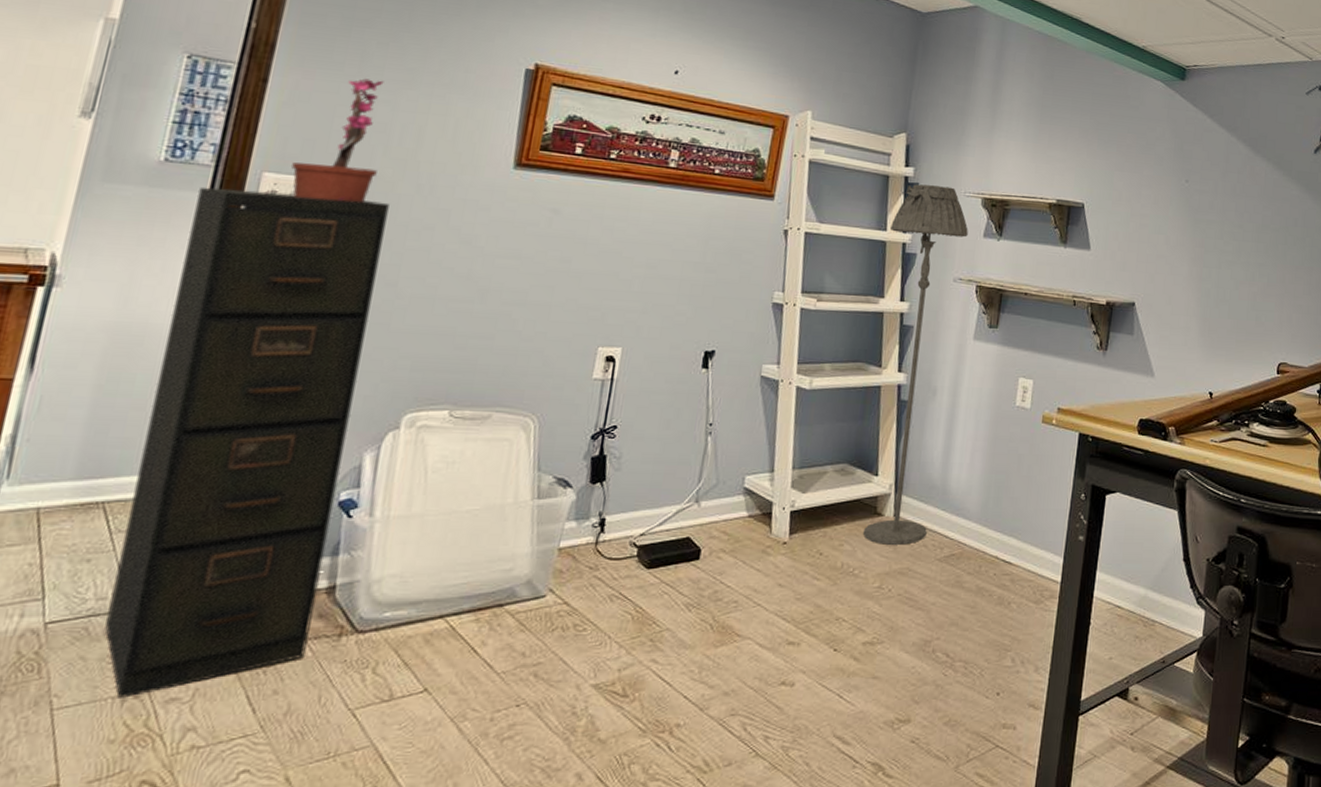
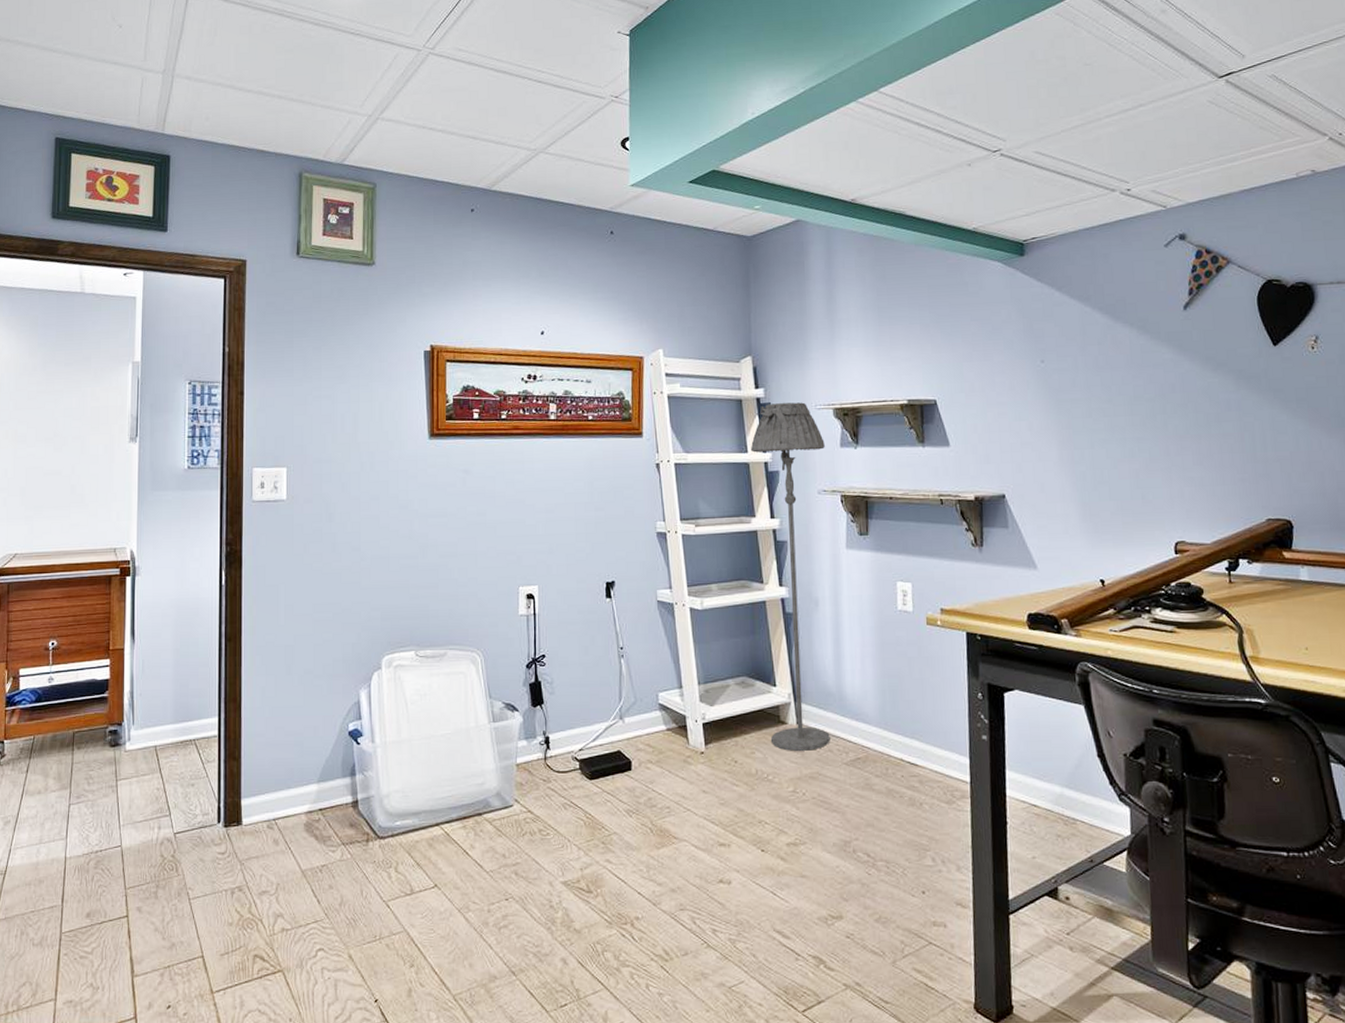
filing cabinet: present [105,186,389,698] -> none [211,481,346,891]
potted plant: present [264,78,384,202] -> none [256,379,330,485]

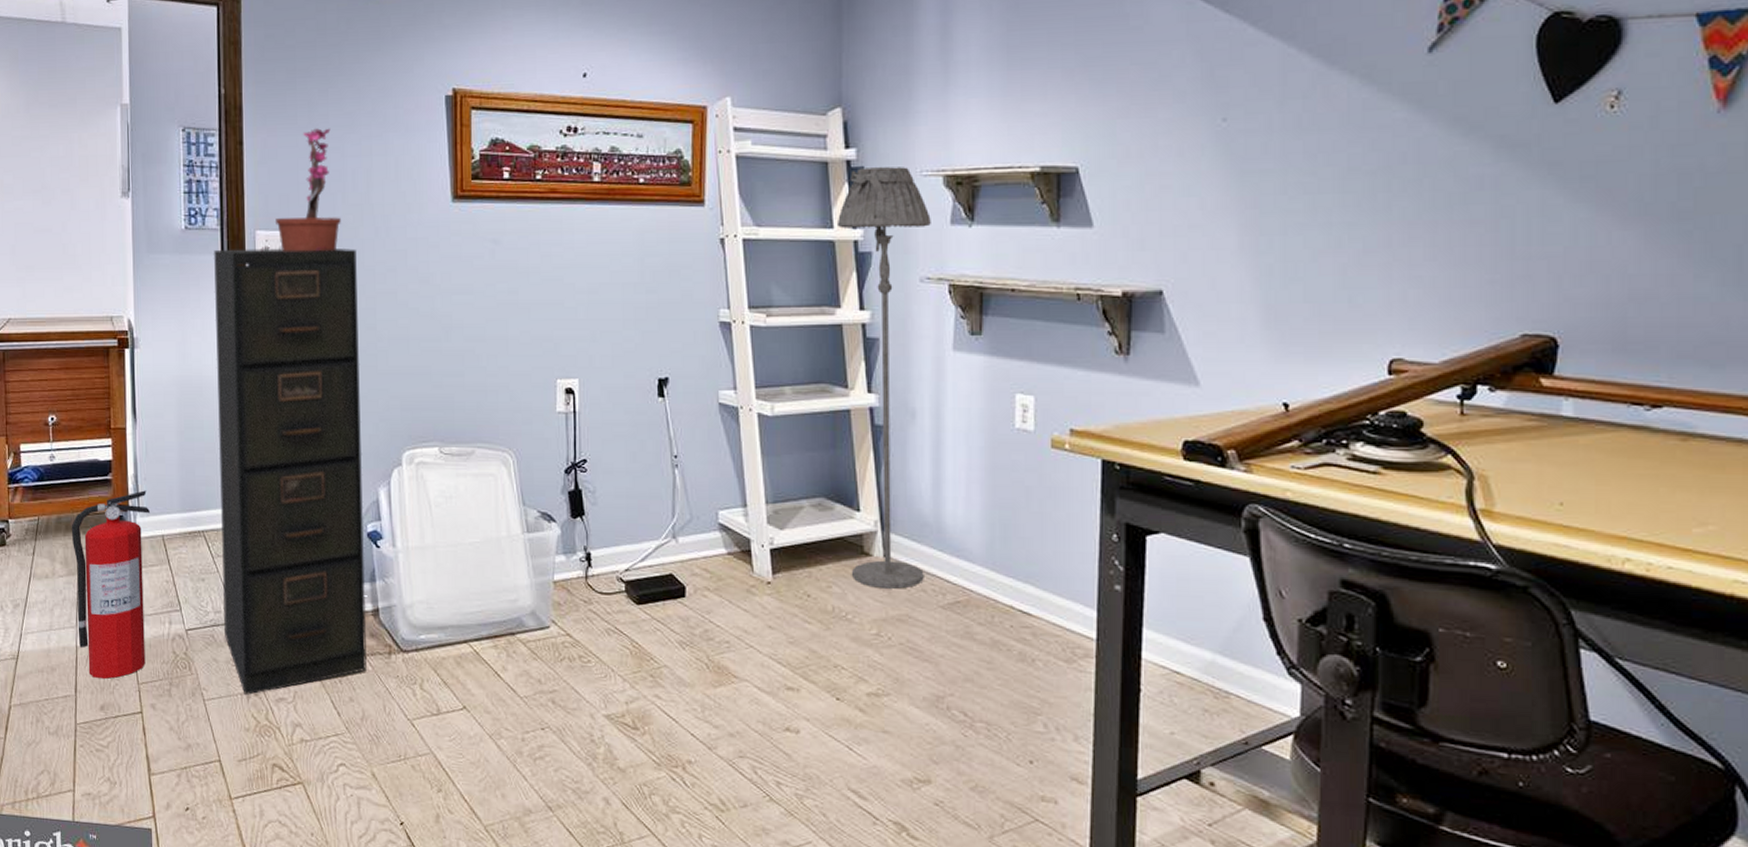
fire extinguisher: none [66,705,145,887] -> present [71,490,151,680]
filing cabinet: none [211,481,346,891] -> present [213,248,367,695]
potted plant: none [256,379,330,485] -> present [260,128,341,251]

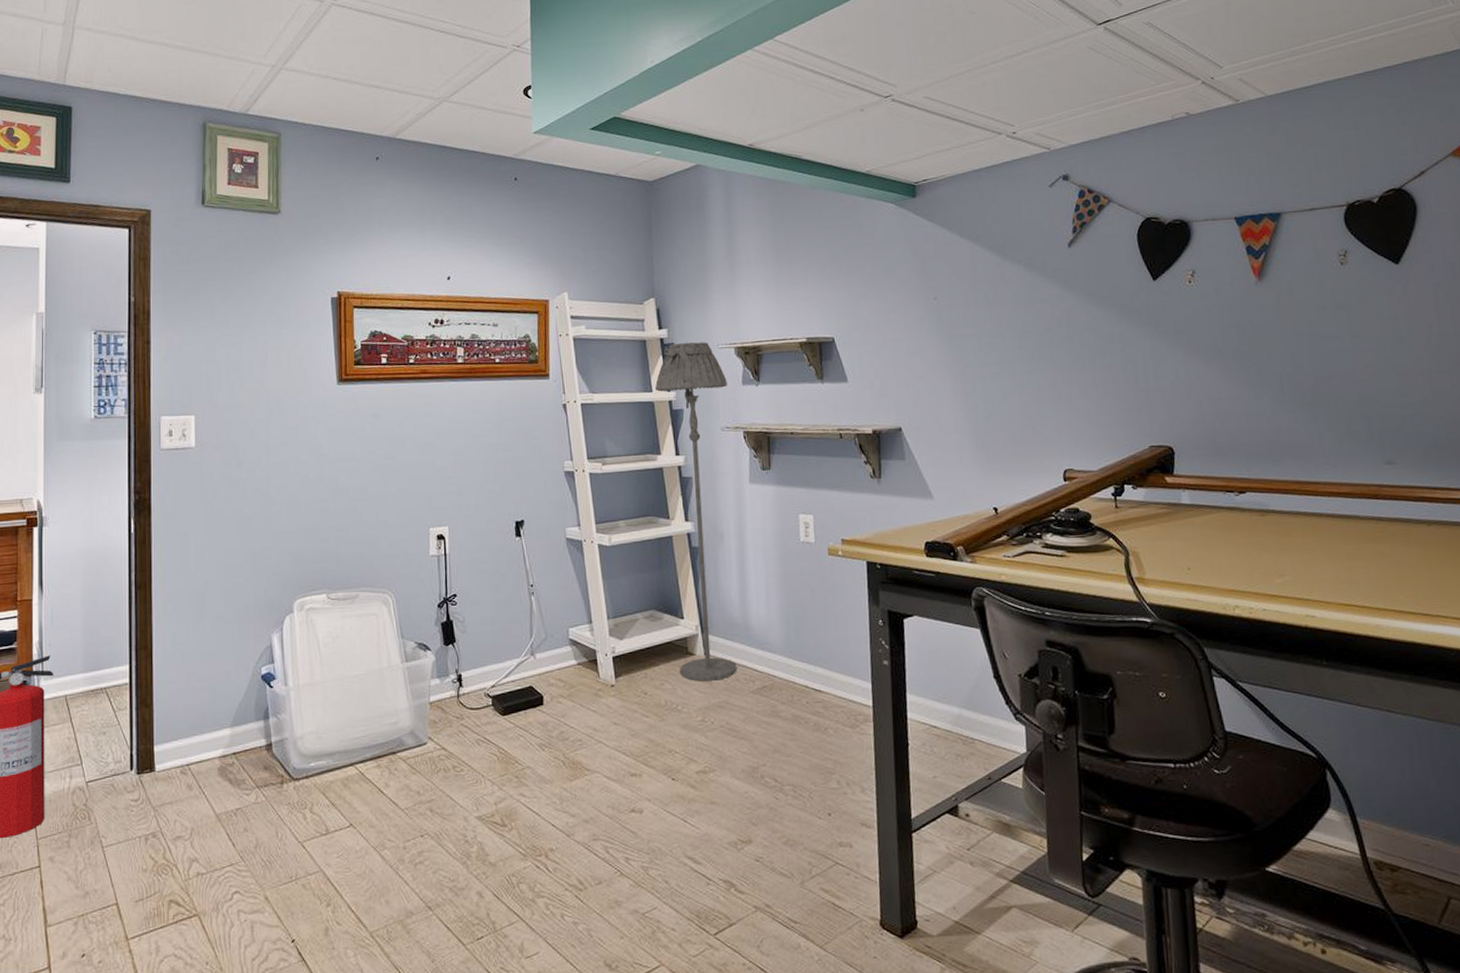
filing cabinet: present [213,248,367,695] -> none [120,427,260,837]
potted plant: present [260,128,341,251] -> none [164,327,239,433]

